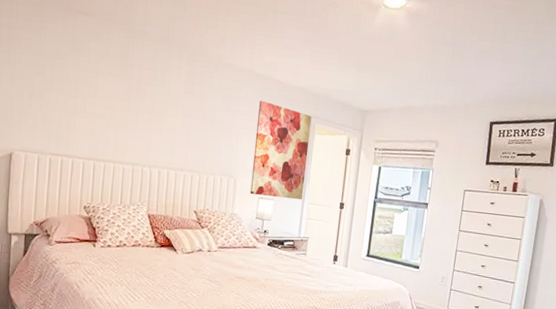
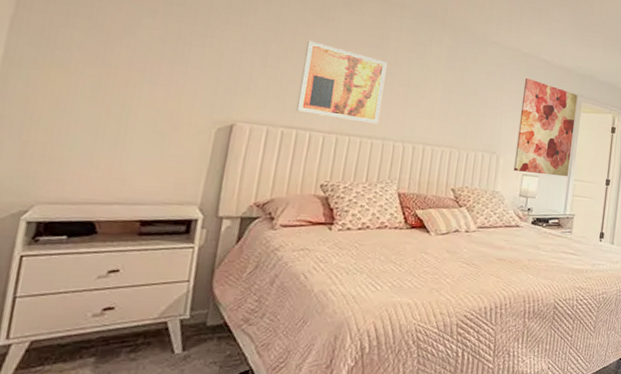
wall art: none [60,72,132,151] -> present [296,40,387,125]

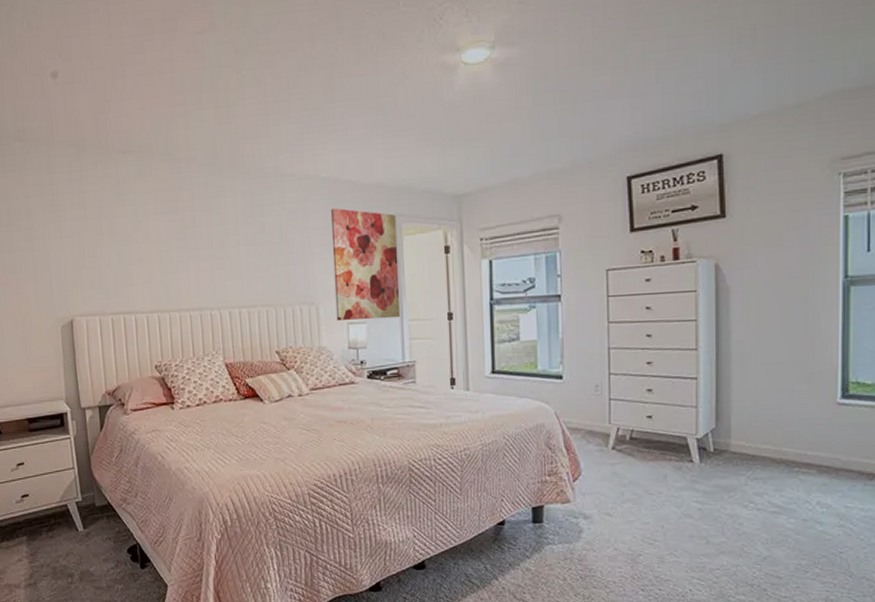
wall art: present [296,40,387,125] -> none [112,221,192,297]

